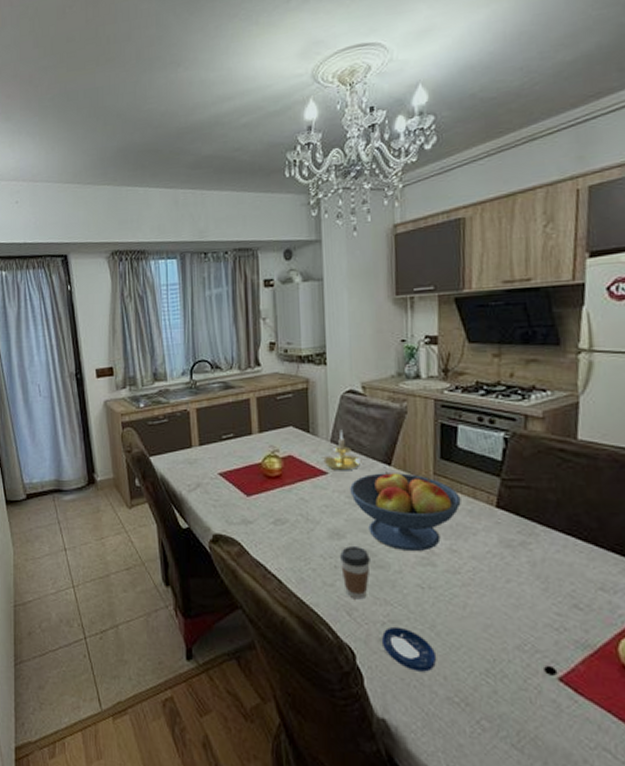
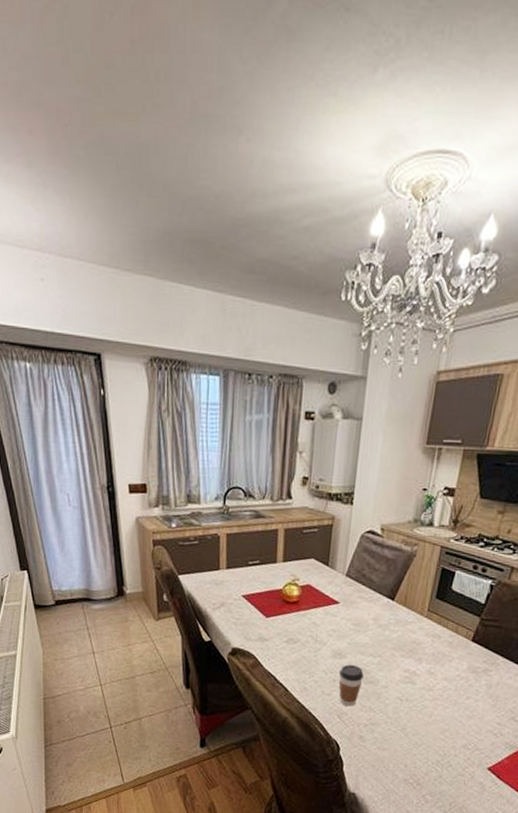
candle holder: present [322,429,362,471] -> none [336,565,370,602]
fruit bowl: present [350,471,461,552] -> none [356,605,446,672]
plate: present [381,626,558,677] -> none [361,728,489,767]

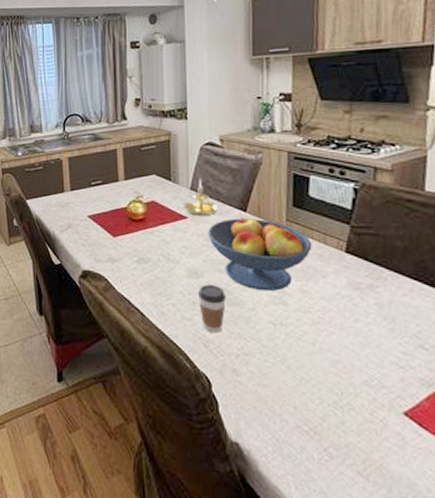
candle holder: none [336,565,370,602] -> present [182,178,219,216]
fruit bowl: none [356,605,446,672] -> present [208,217,312,292]

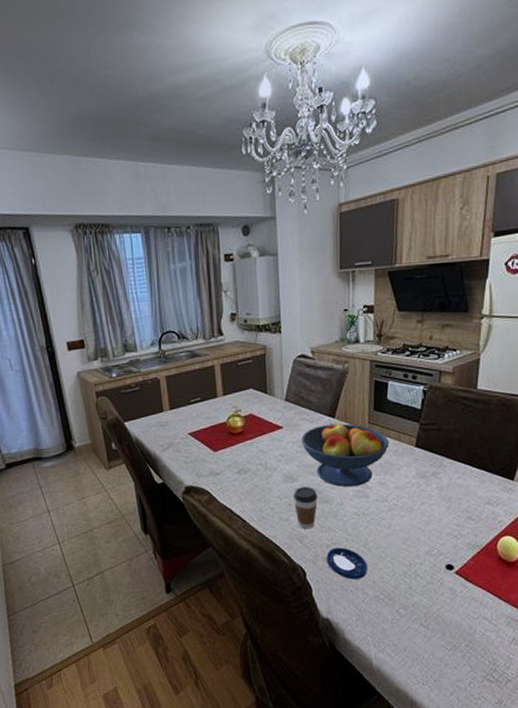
candle holder: present [182,178,219,216] -> none [278,389,311,425]
plate: none [235,358,403,412] -> present [326,547,455,580]

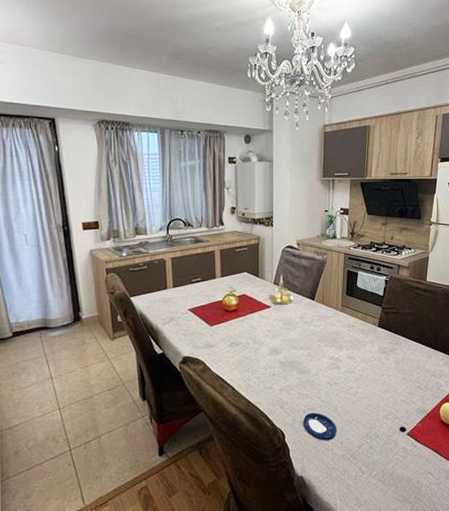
candle holder: none [278,389,311,425] -> present [267,275,295,305]
coffee cup: present [292,487,318,529] -> none [276,359,297,396]
fruit bowl: present [301,423,389,487] -> none [286,304,357,360]

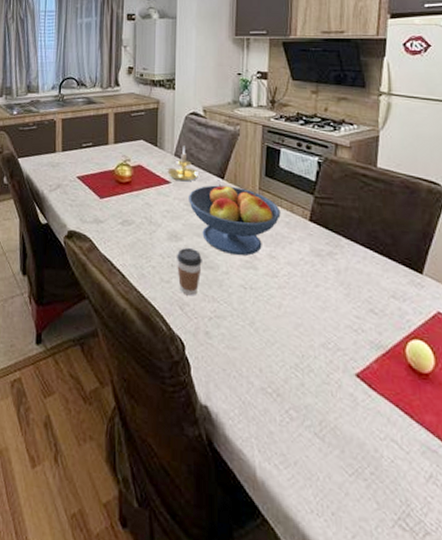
coffee cup: none [276,359,297,396] -> present [176,248,202,296]
fruit bowl: none [286,304,357,360] -> present [189,184,281,256]
plate: present [302,412,407,441] -> none [207,321,356,373]

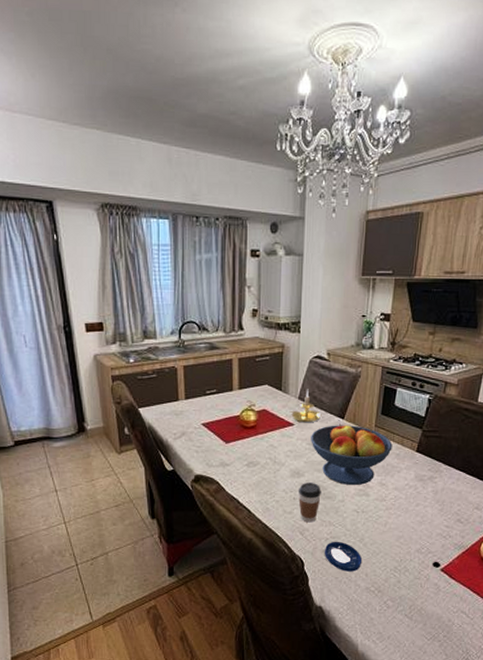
plate: none [207,321,356,373] -> present [324,541,441,572]

